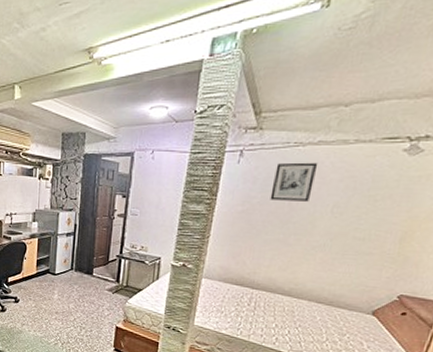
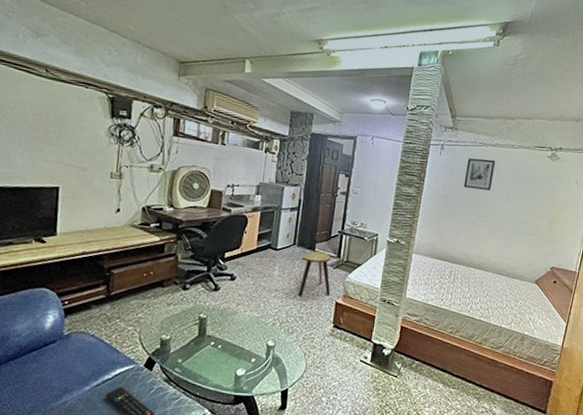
stool: none [78,276,110,320] -> present [298,251,331,297]

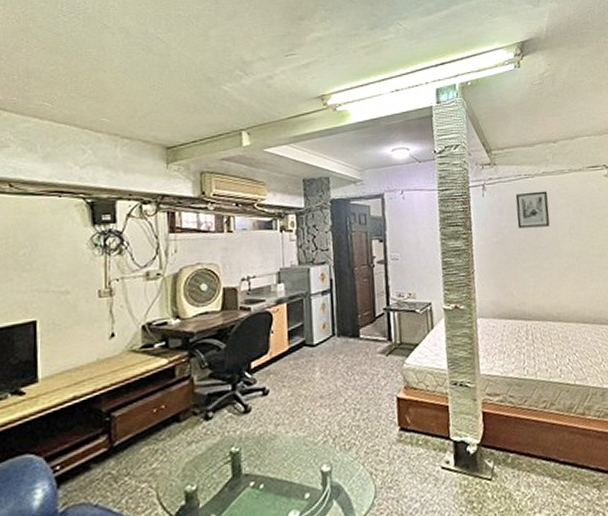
stool: present [298,251,331,297] -> none [346,337,388,400]

